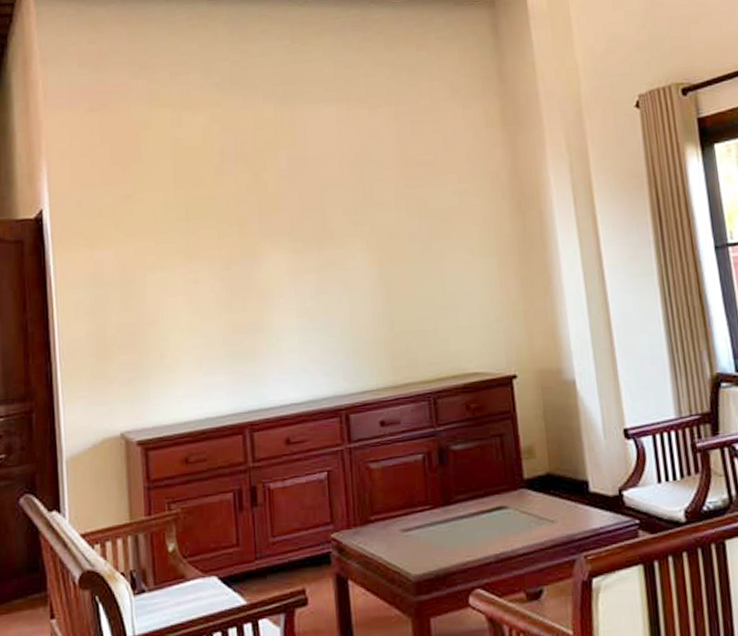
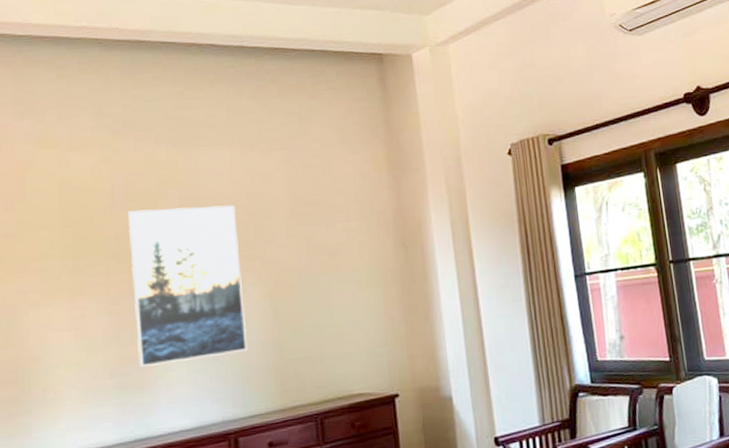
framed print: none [237,165,358,335] -> present [128,205,248,367]

